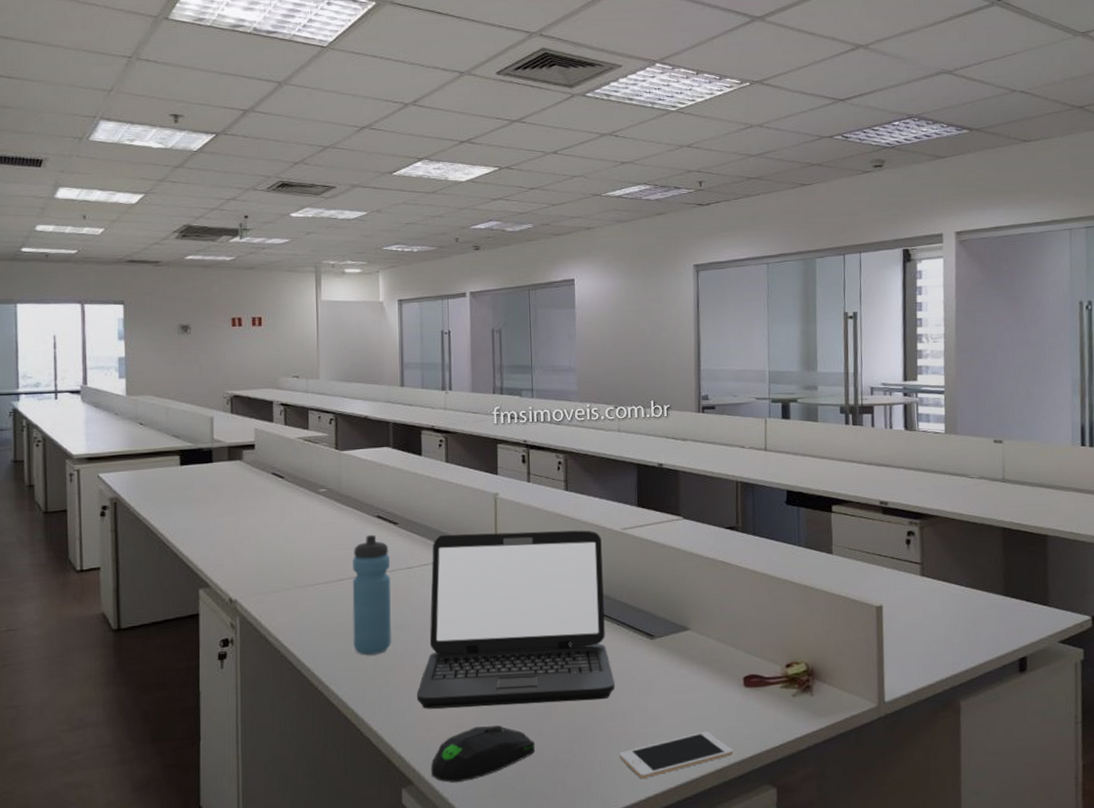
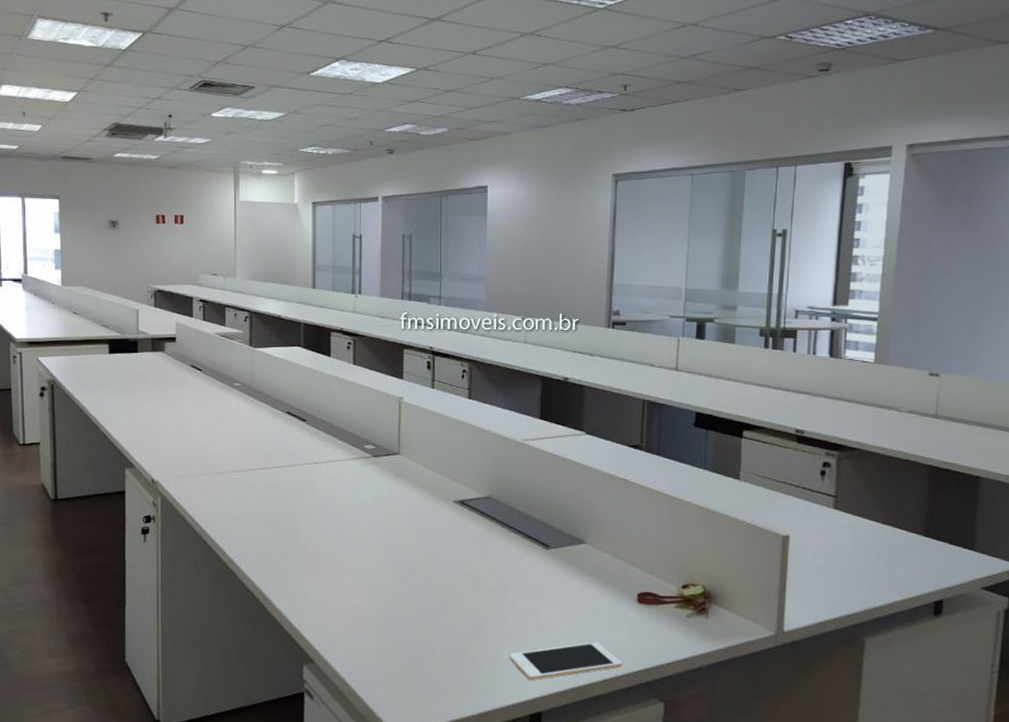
water bottle: present [352,534,391,655] -> none [262,429,298,542]
laptop: present [417,530,615,709] -> none [320,434,509,602]
computer mouse: present [430,724,535,783] -> none [330,616,428,666]

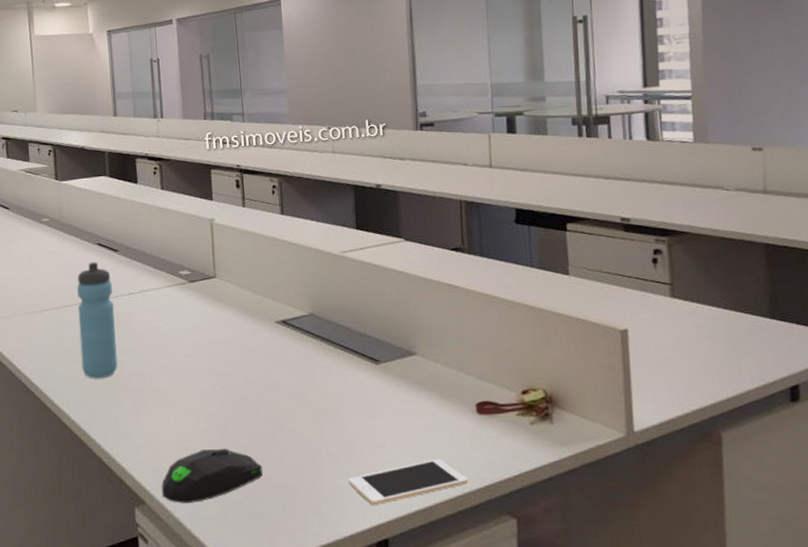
water bottle: none [262,429,298,542] -> present [77,261,118,379]
computer mouse: none [330,616,428,666] -> present [161,448,263,504]

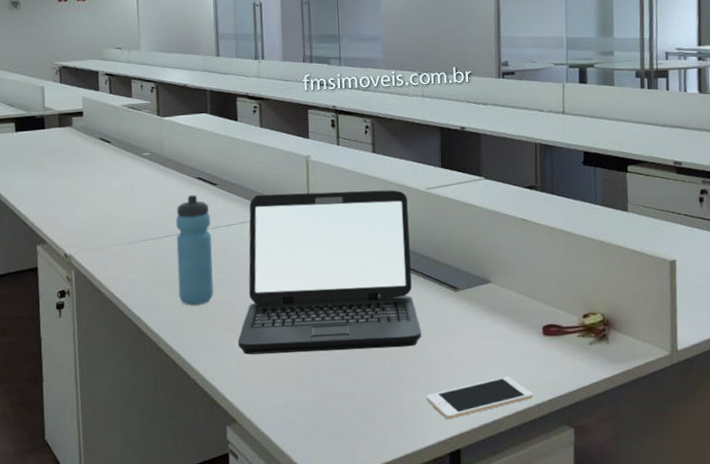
laptop: none [145,254,341,431] -> present [238,190,422,355]
computer mouse: present [161,448,263,504] -> none [252,369,348,422]

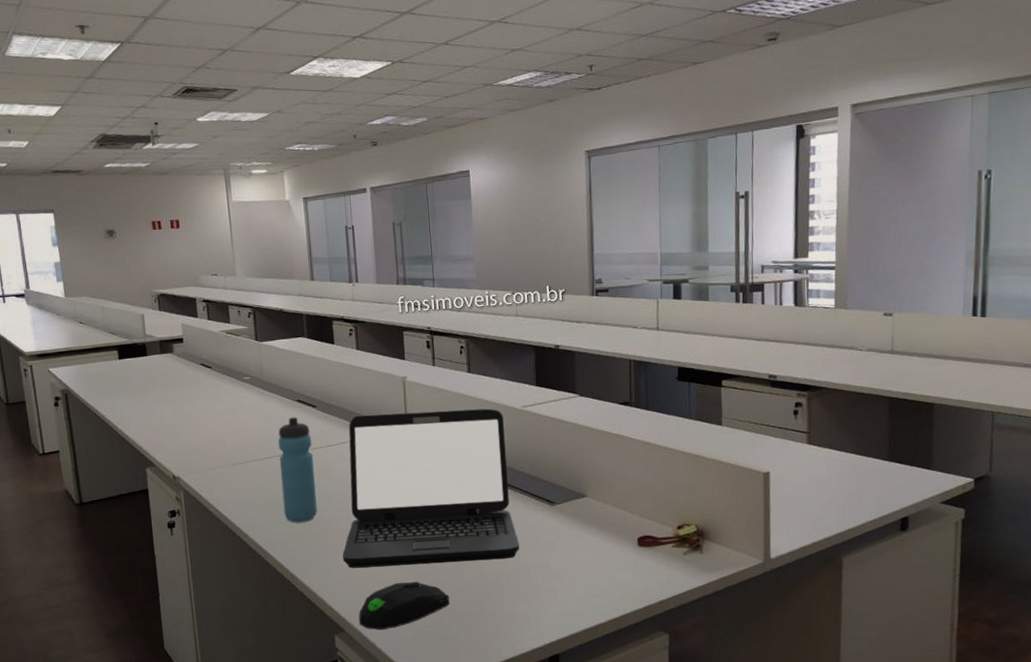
computer mouse: none [252,369,348,422] -> present [358,581,450,630]
cell phone: present [426,376,534,420] -> none [525,585,629,627]

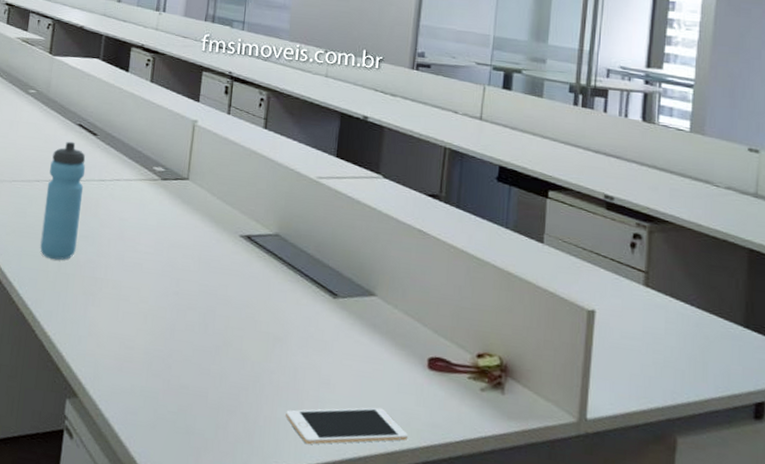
laptop: present [343,408,520,568] -> none [92,153,295,352]
computer mouse: present [358,581,450,630] -> none [96,352,201,406]
cell phone: none [525,585,629,627] -> present [286,407,409,445]

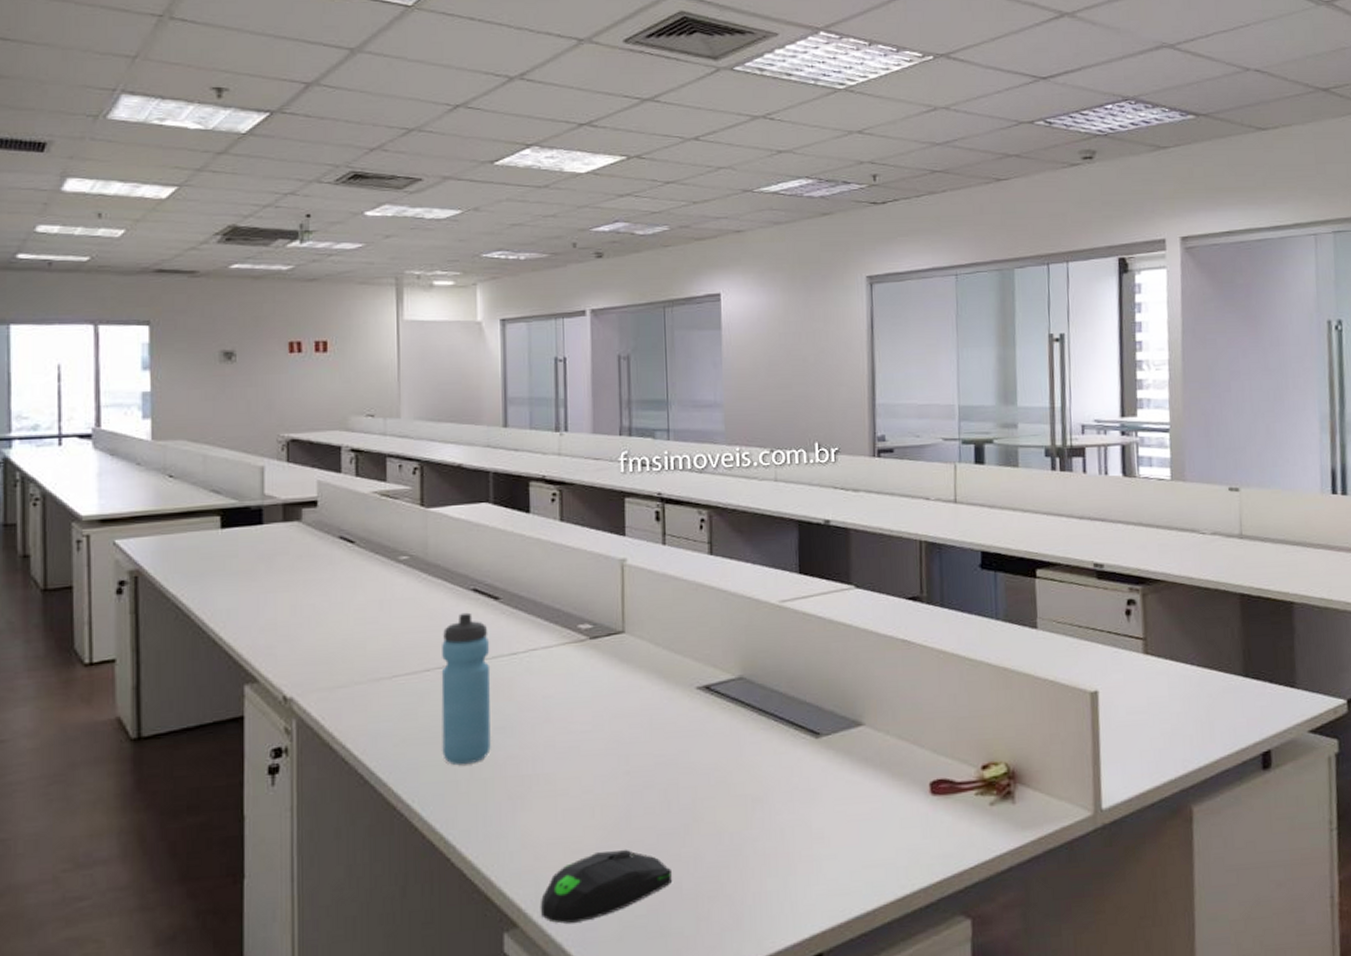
computer mouse: none [96,352,201,406] -> present [540,849,672,924]
cell phone: present [286,407,409,445] -> none [777,851,919,913]

